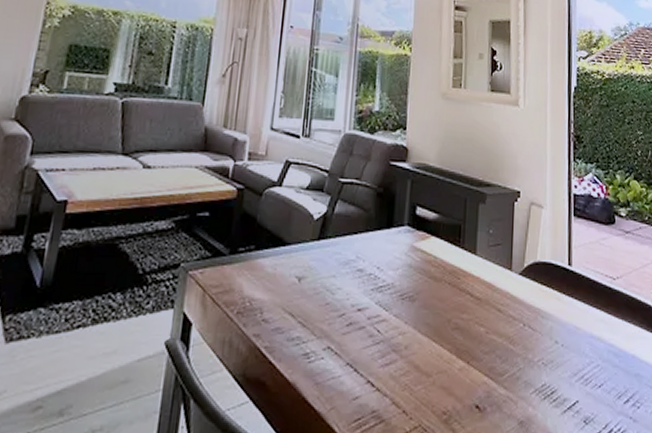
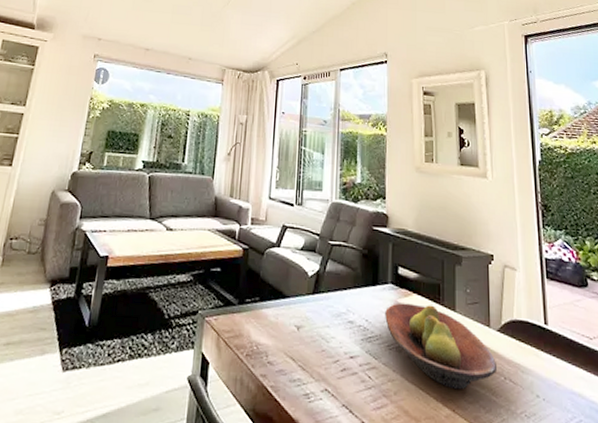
fruit bowl: none [399,247,517,340] -> present [385,303,498,390]

